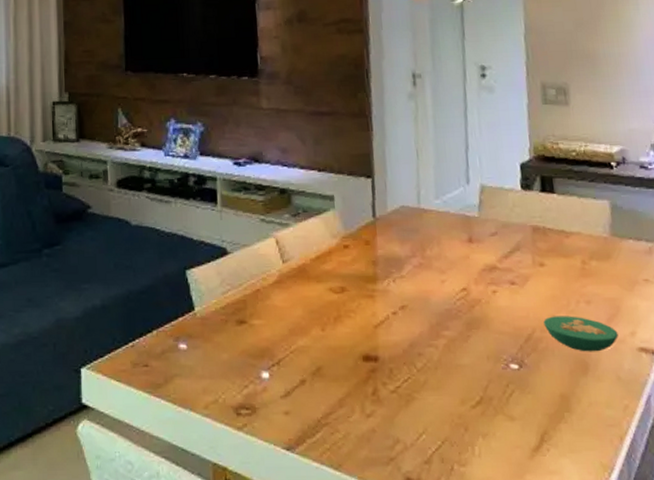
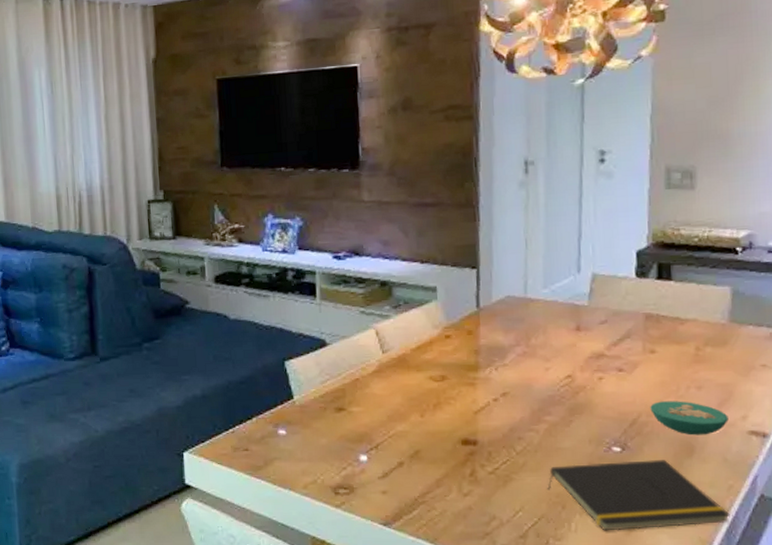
notepad: none [449,378,629,456] -> present [547,460,730,531]

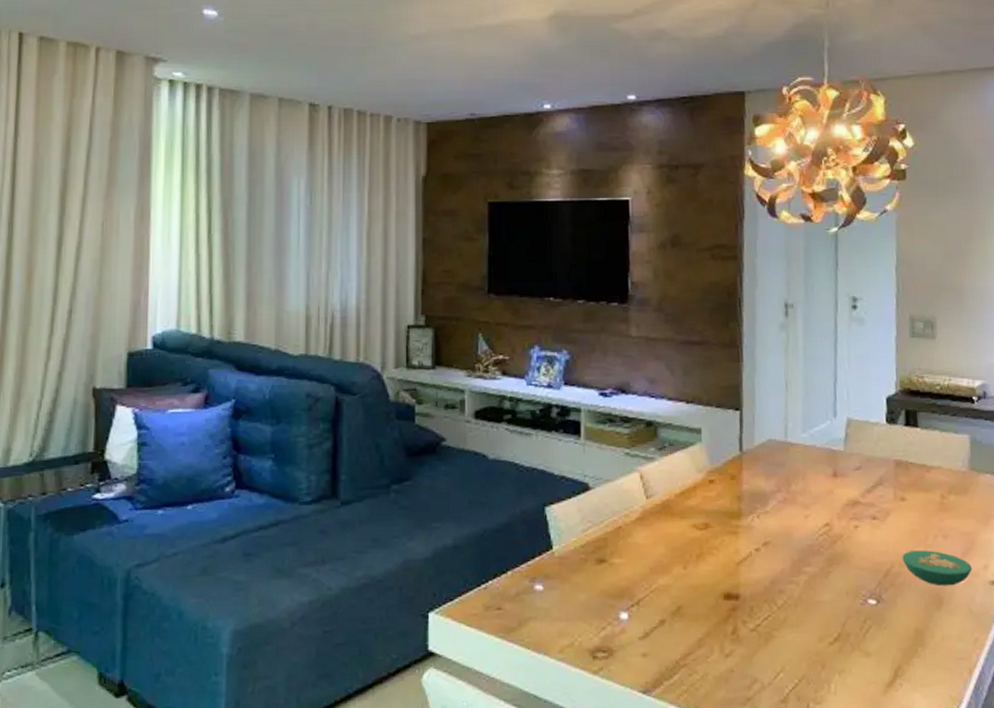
notepad: present [547,460,730,531] -> none [807,613,977,692]

